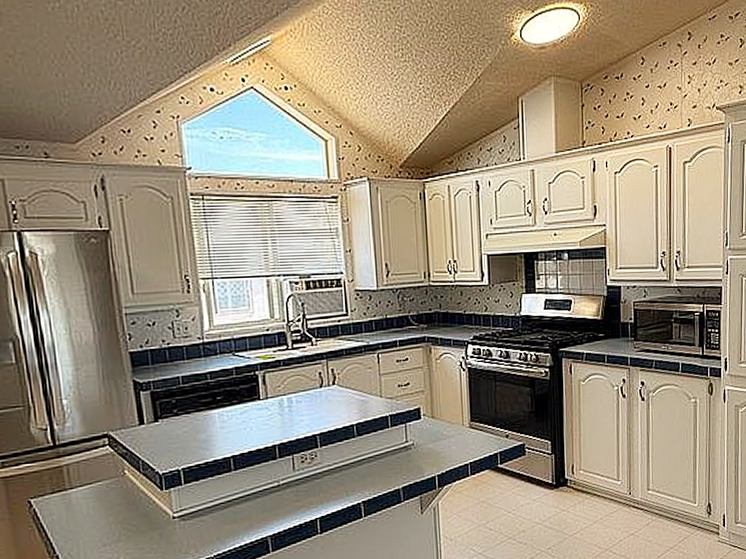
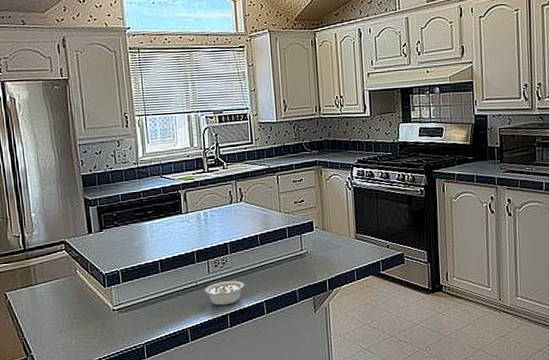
legume: none [288,479,344,509] -> present [204,280,250,306]

